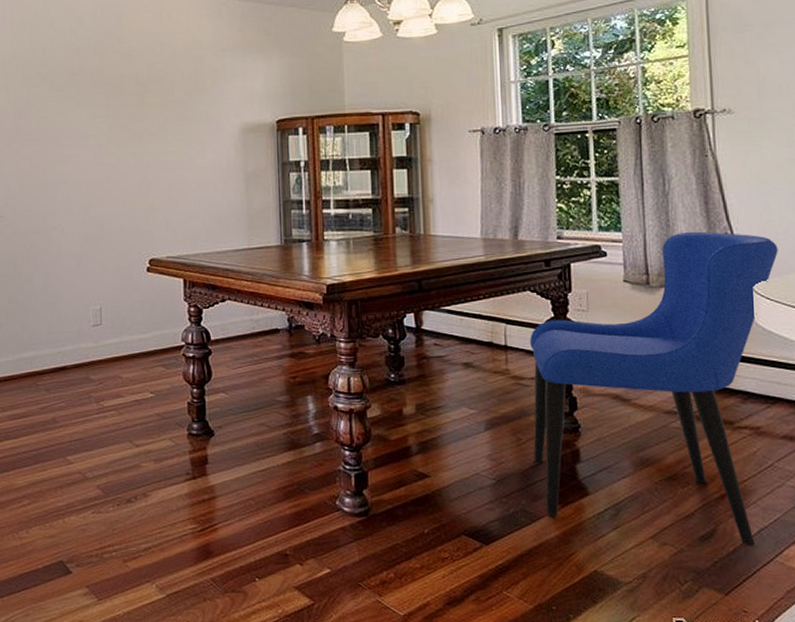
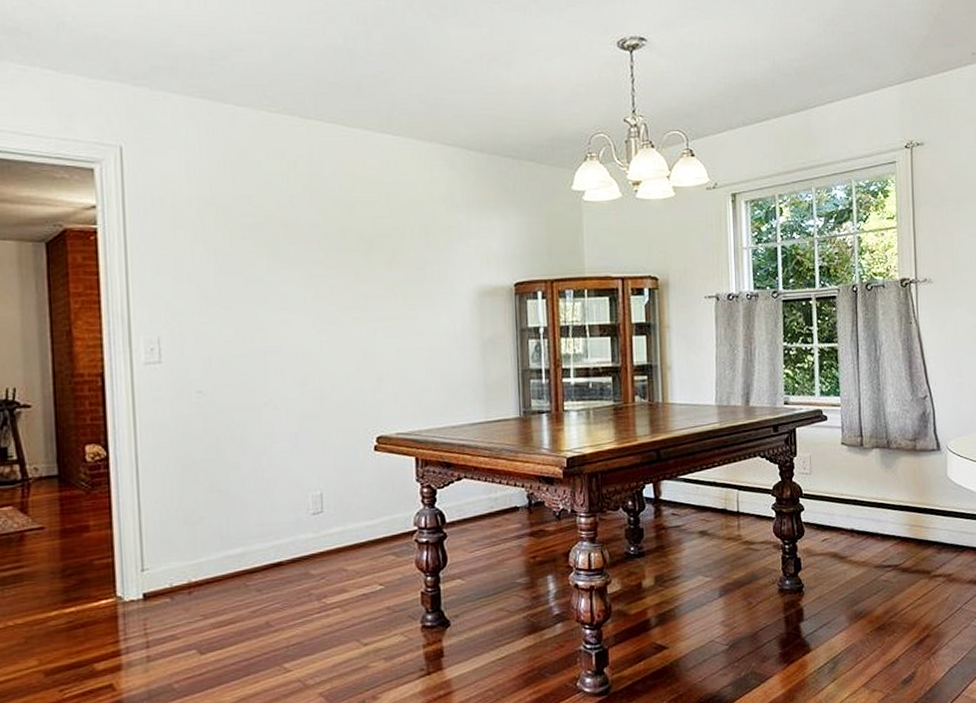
dining chair: present [530,231,778,546] -> none [760,394,967,685]

